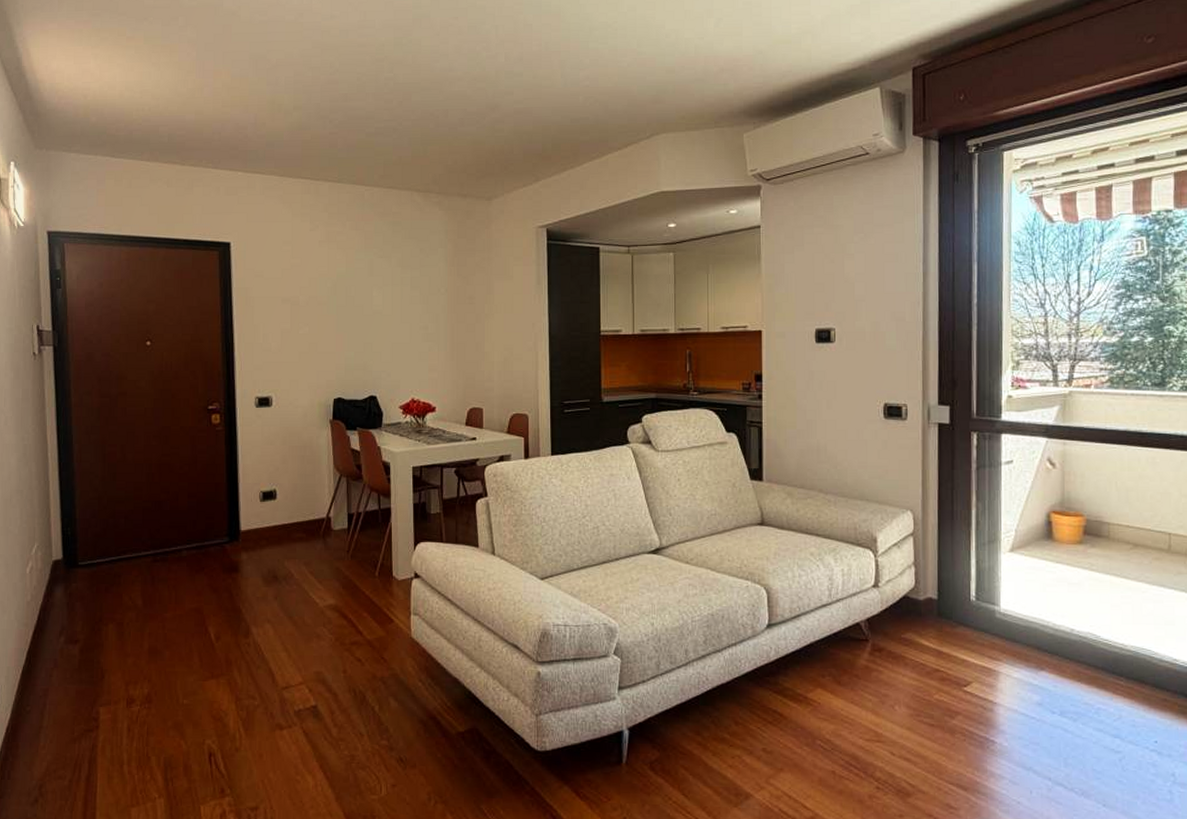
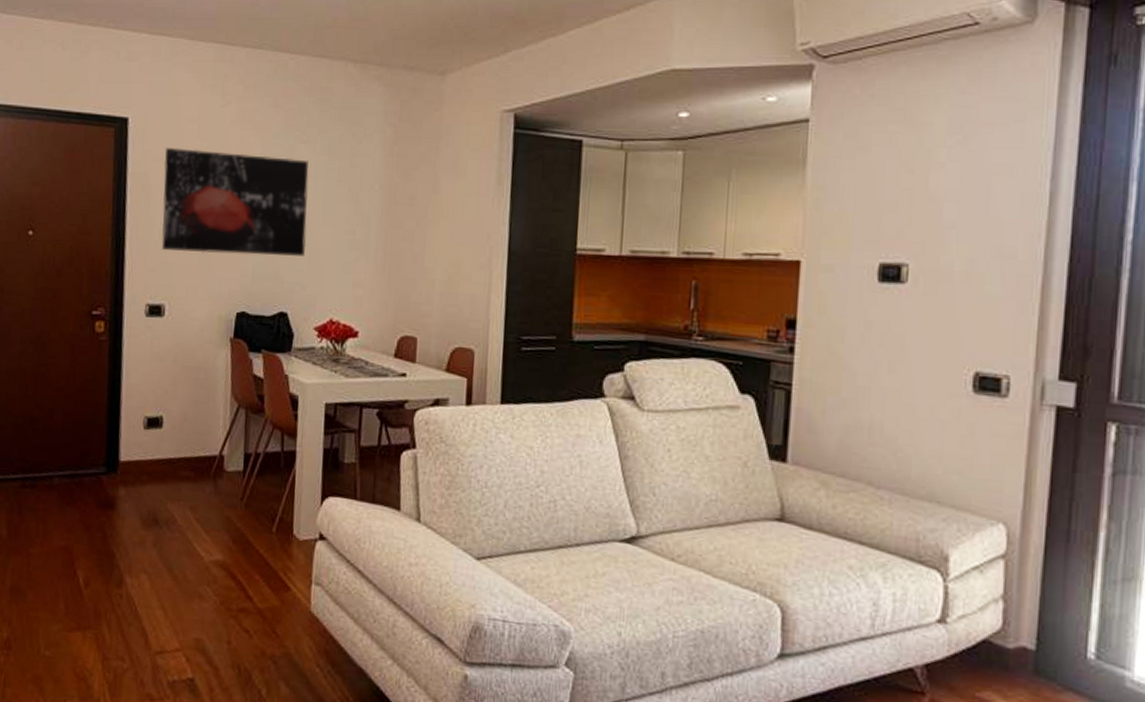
wall art: none [264,266,389,352] -> present [161,148,309,256]

